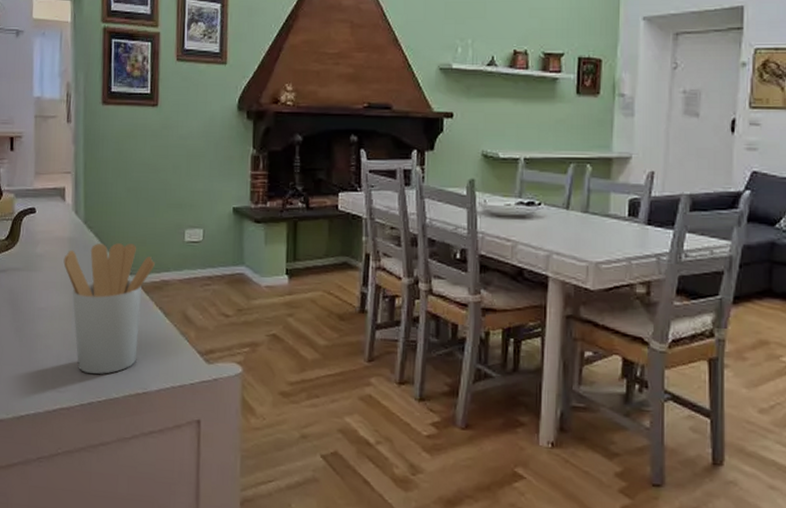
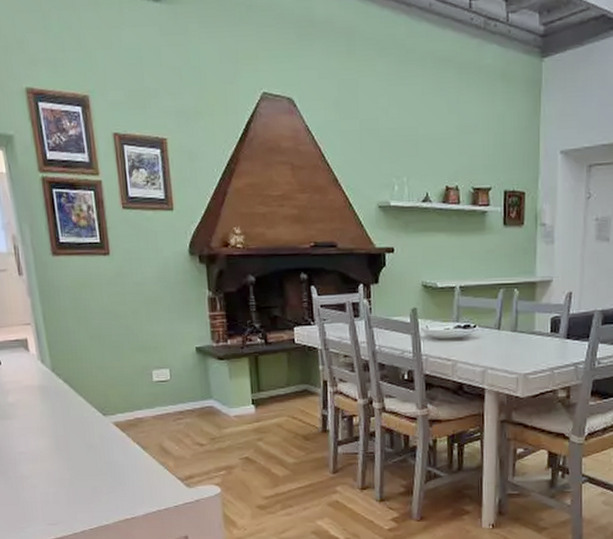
utensil holder: present [63,243,155,375] -> none [36,387,127,507]

